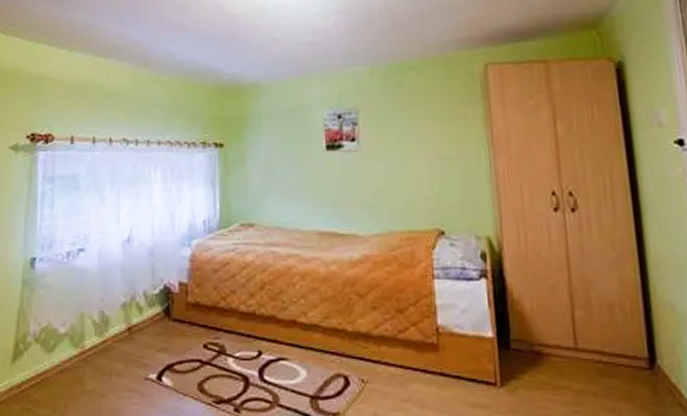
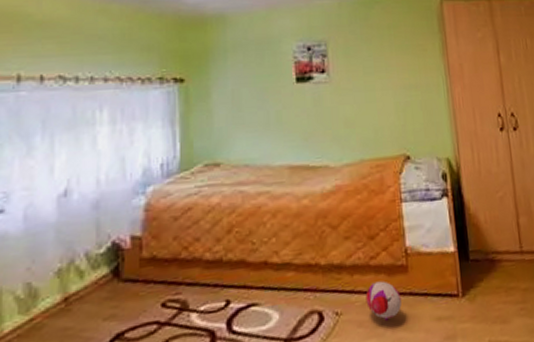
plush toy: none [392,356,431,396] -> present [365,280,402,321]

